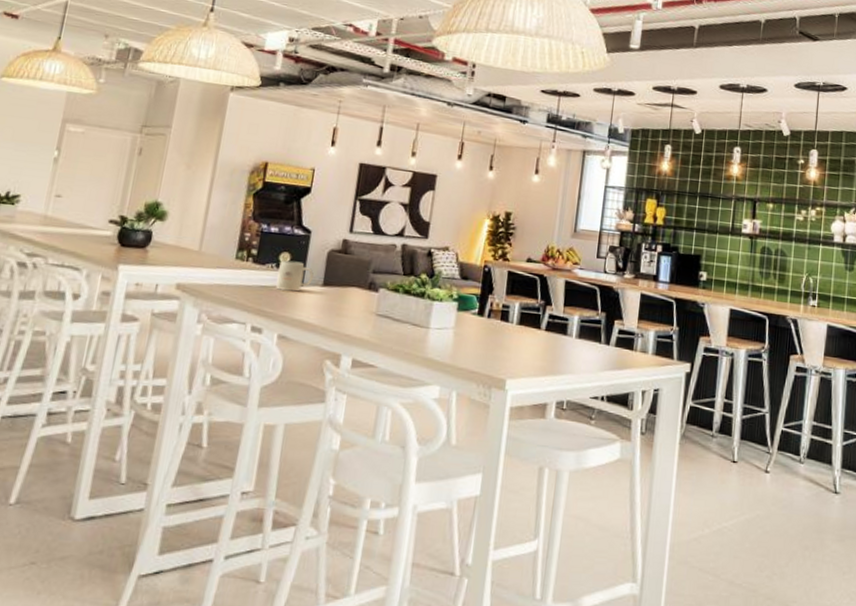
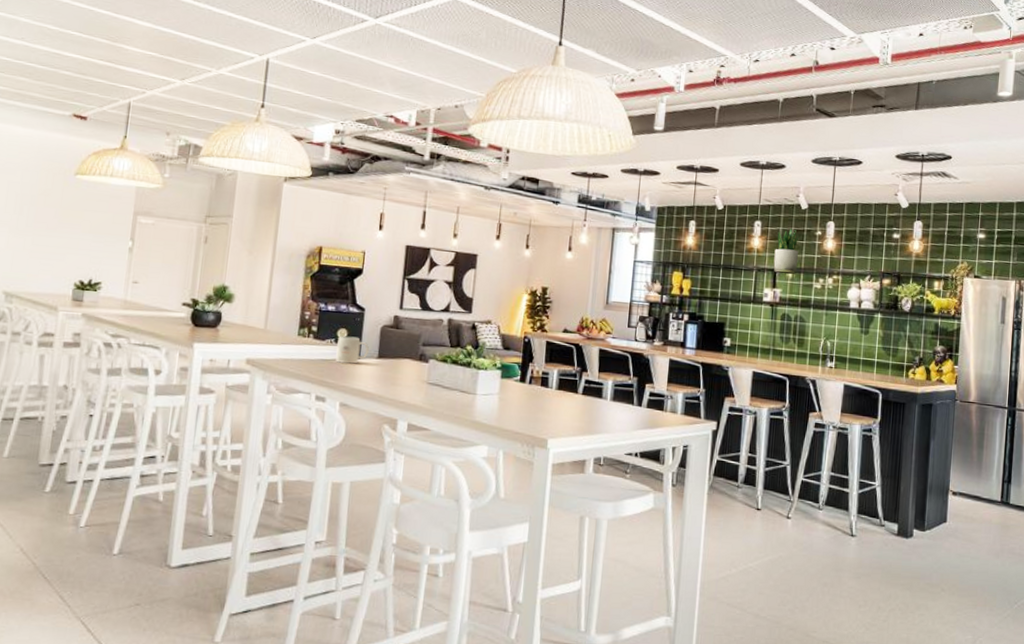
planter: none [753,156,781,205] -> present [773,229,799,274]

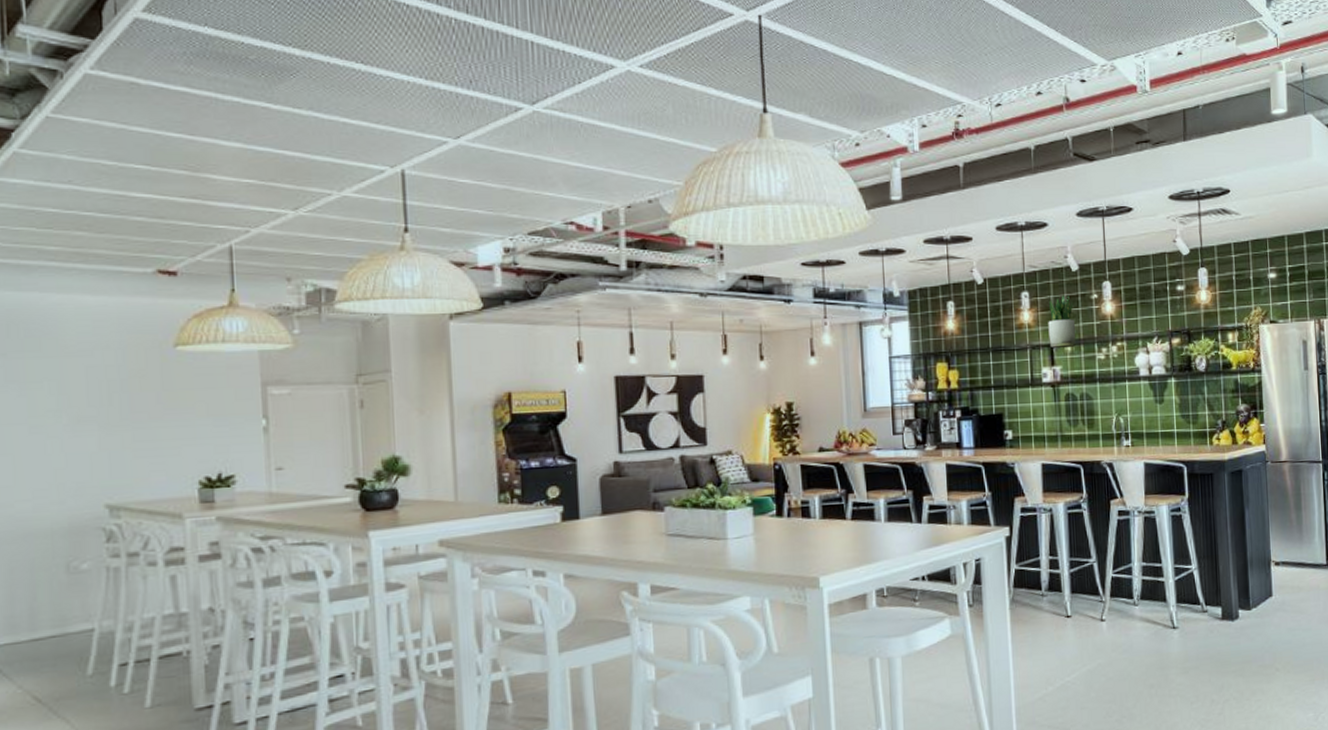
mug: present [335,336,369,364] -> none [548,494,589,528]

